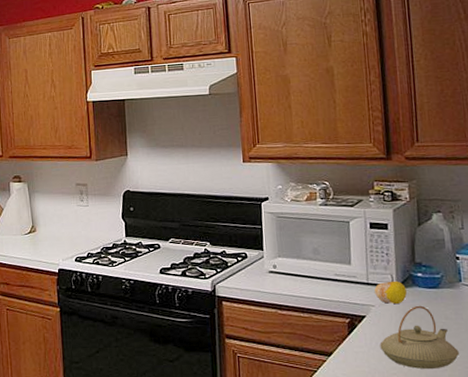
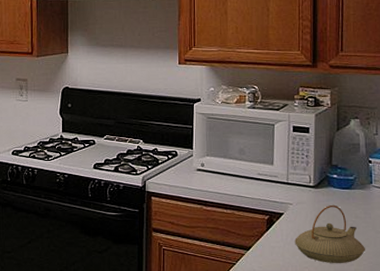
fruit: present [374,281,407,305] -> none [293,181,322,203]

